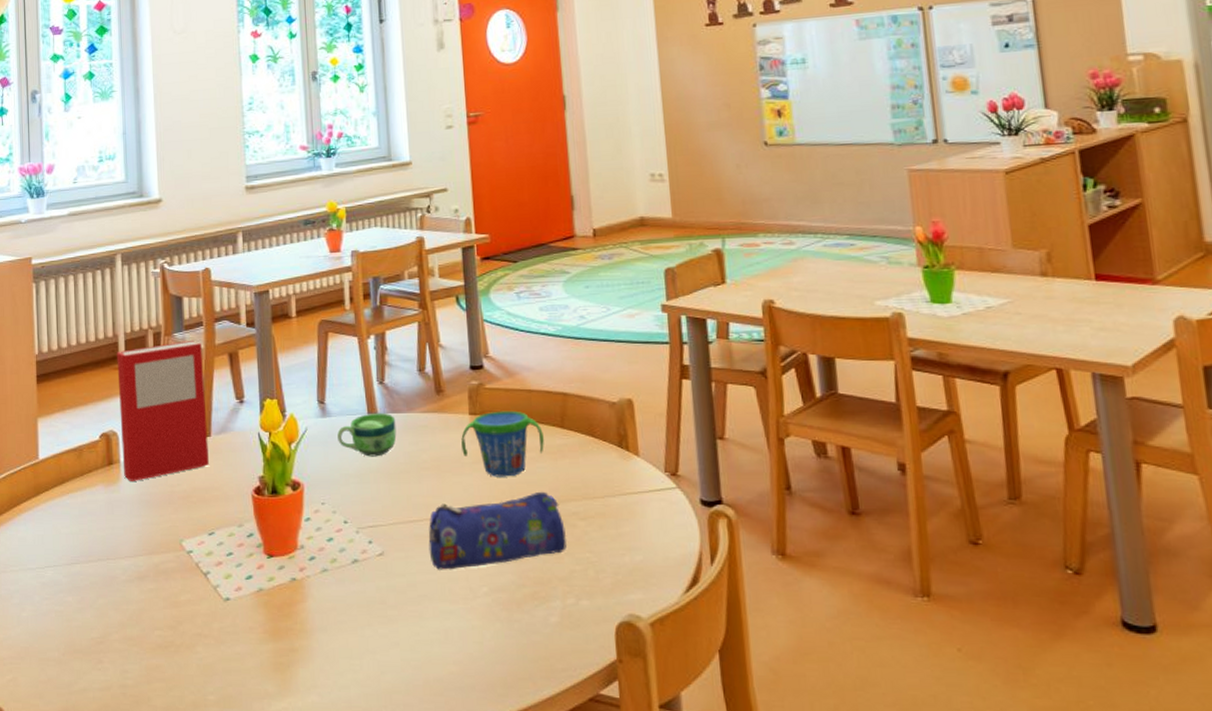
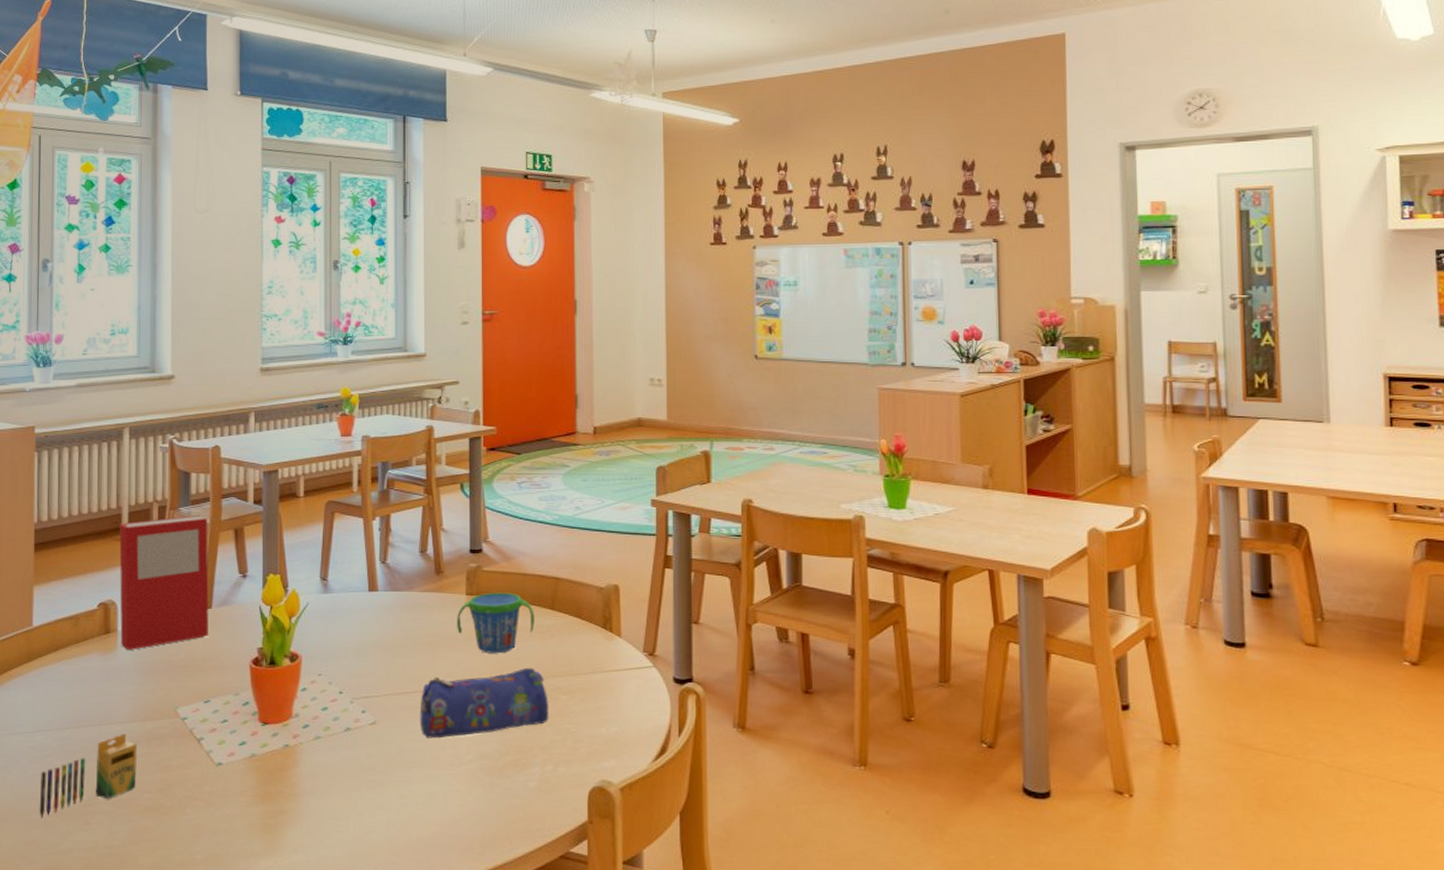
crayon: none [53,568,146,657] -> present [39,733,137,818]
cup: present [337,412,397,457] -> none [338,590,395,632]

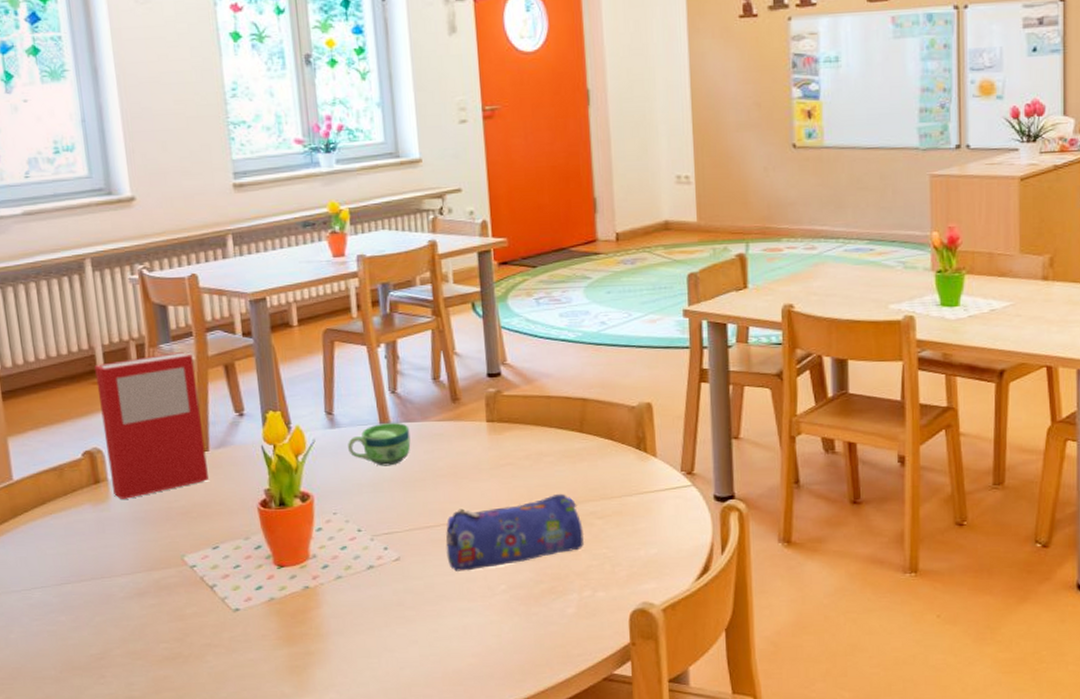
crayon: present [39,733,137,818] -> none [45,585,150,675]
cup: none [338,590,395,632] -> present [348,422,411,466]
snack cup: present [457,592,535,654] -> none [478,417,563,482]

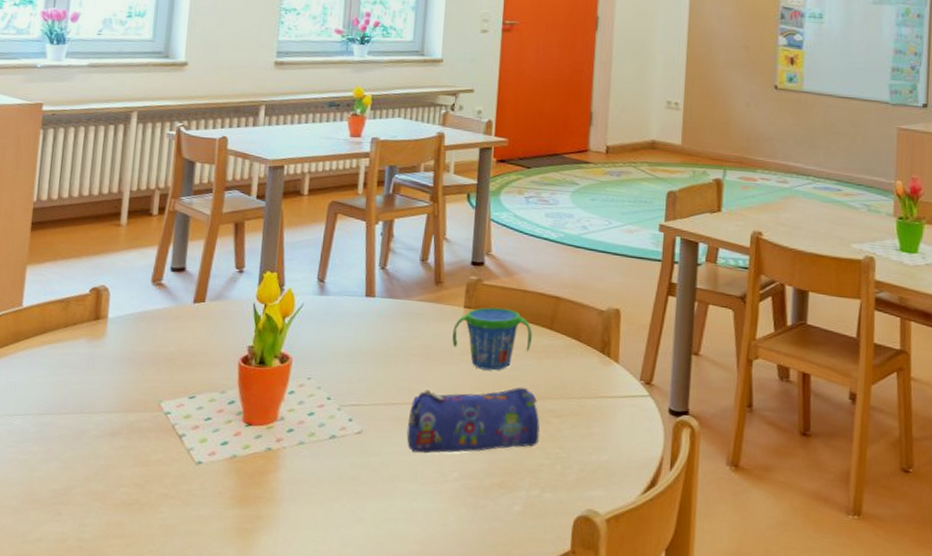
book: present [94,351,209,499] -> none [110,205,209,339]
cup: present [348,422,411,466] -> none [332,296,392,339]
snack cup: none [478,417,563,482] -> present [452,307,532,371]

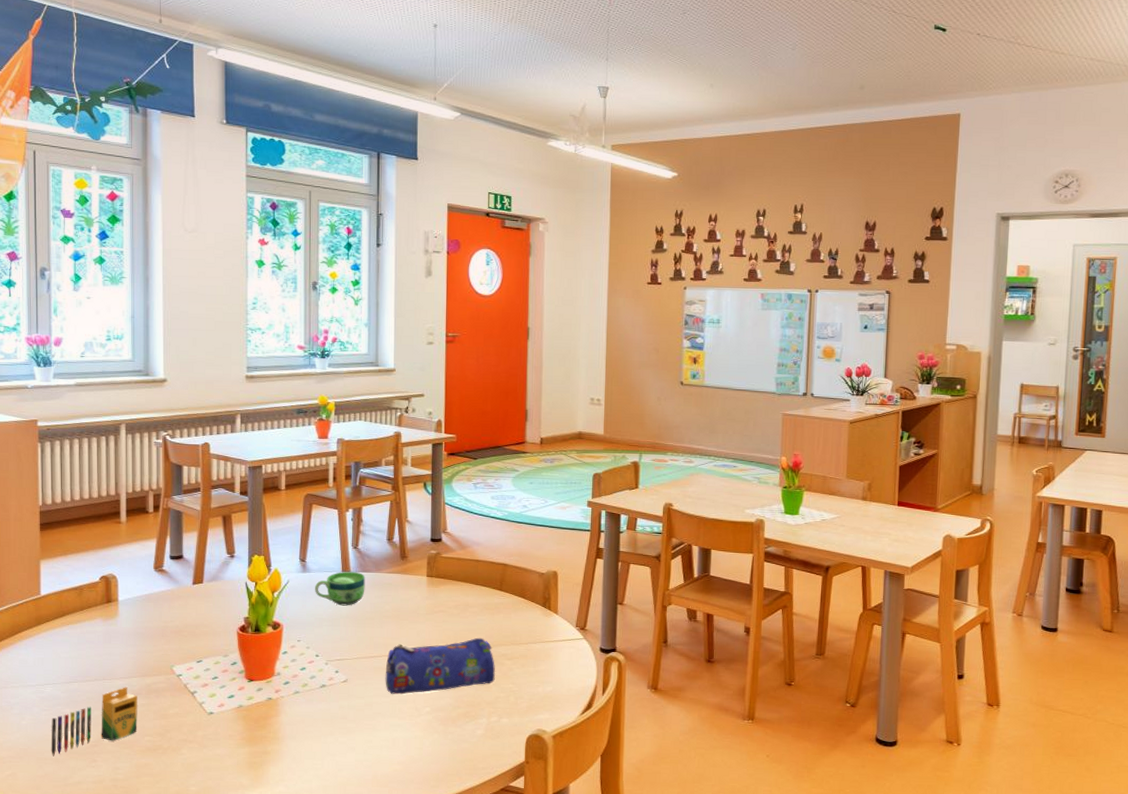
crayon: none [11,423,117,505] -> present [51,687,137,757]
cup: none [332,296,392,339] -> present [315,571,365,606]
snack cup: present [452,307,532,371] -> none [418,575,485,626]

